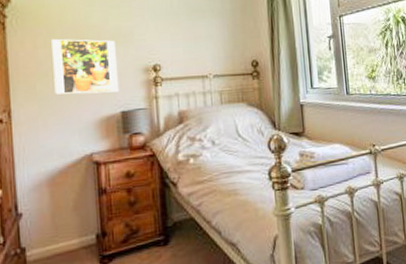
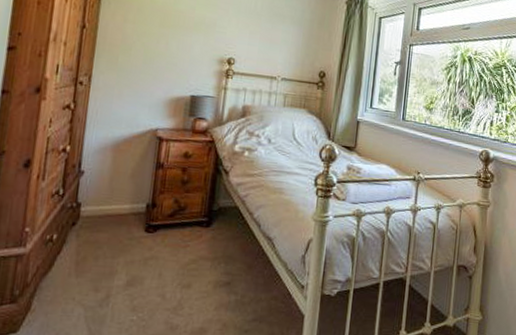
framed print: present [52,38,120,95] -> none [134,16,198,77]

